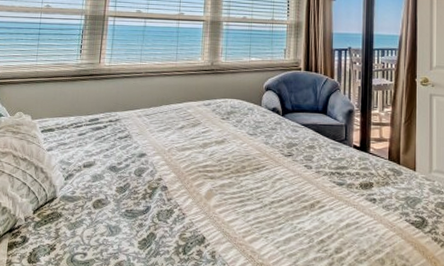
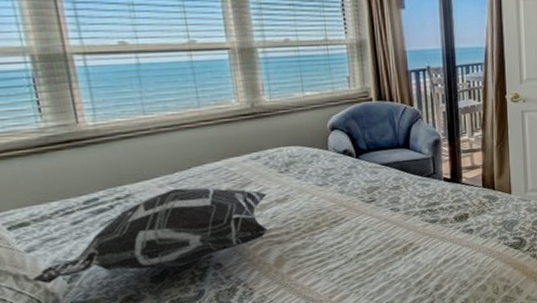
decorative pillow: none [45,119,210,183] -> present [32,187,268,284]

